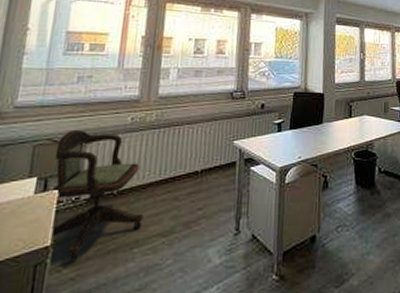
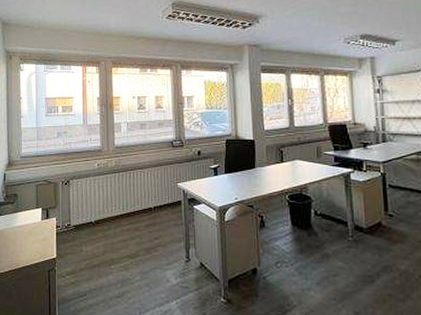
office chair: present [51,129,144,262] -> none [50,173,115,271]

